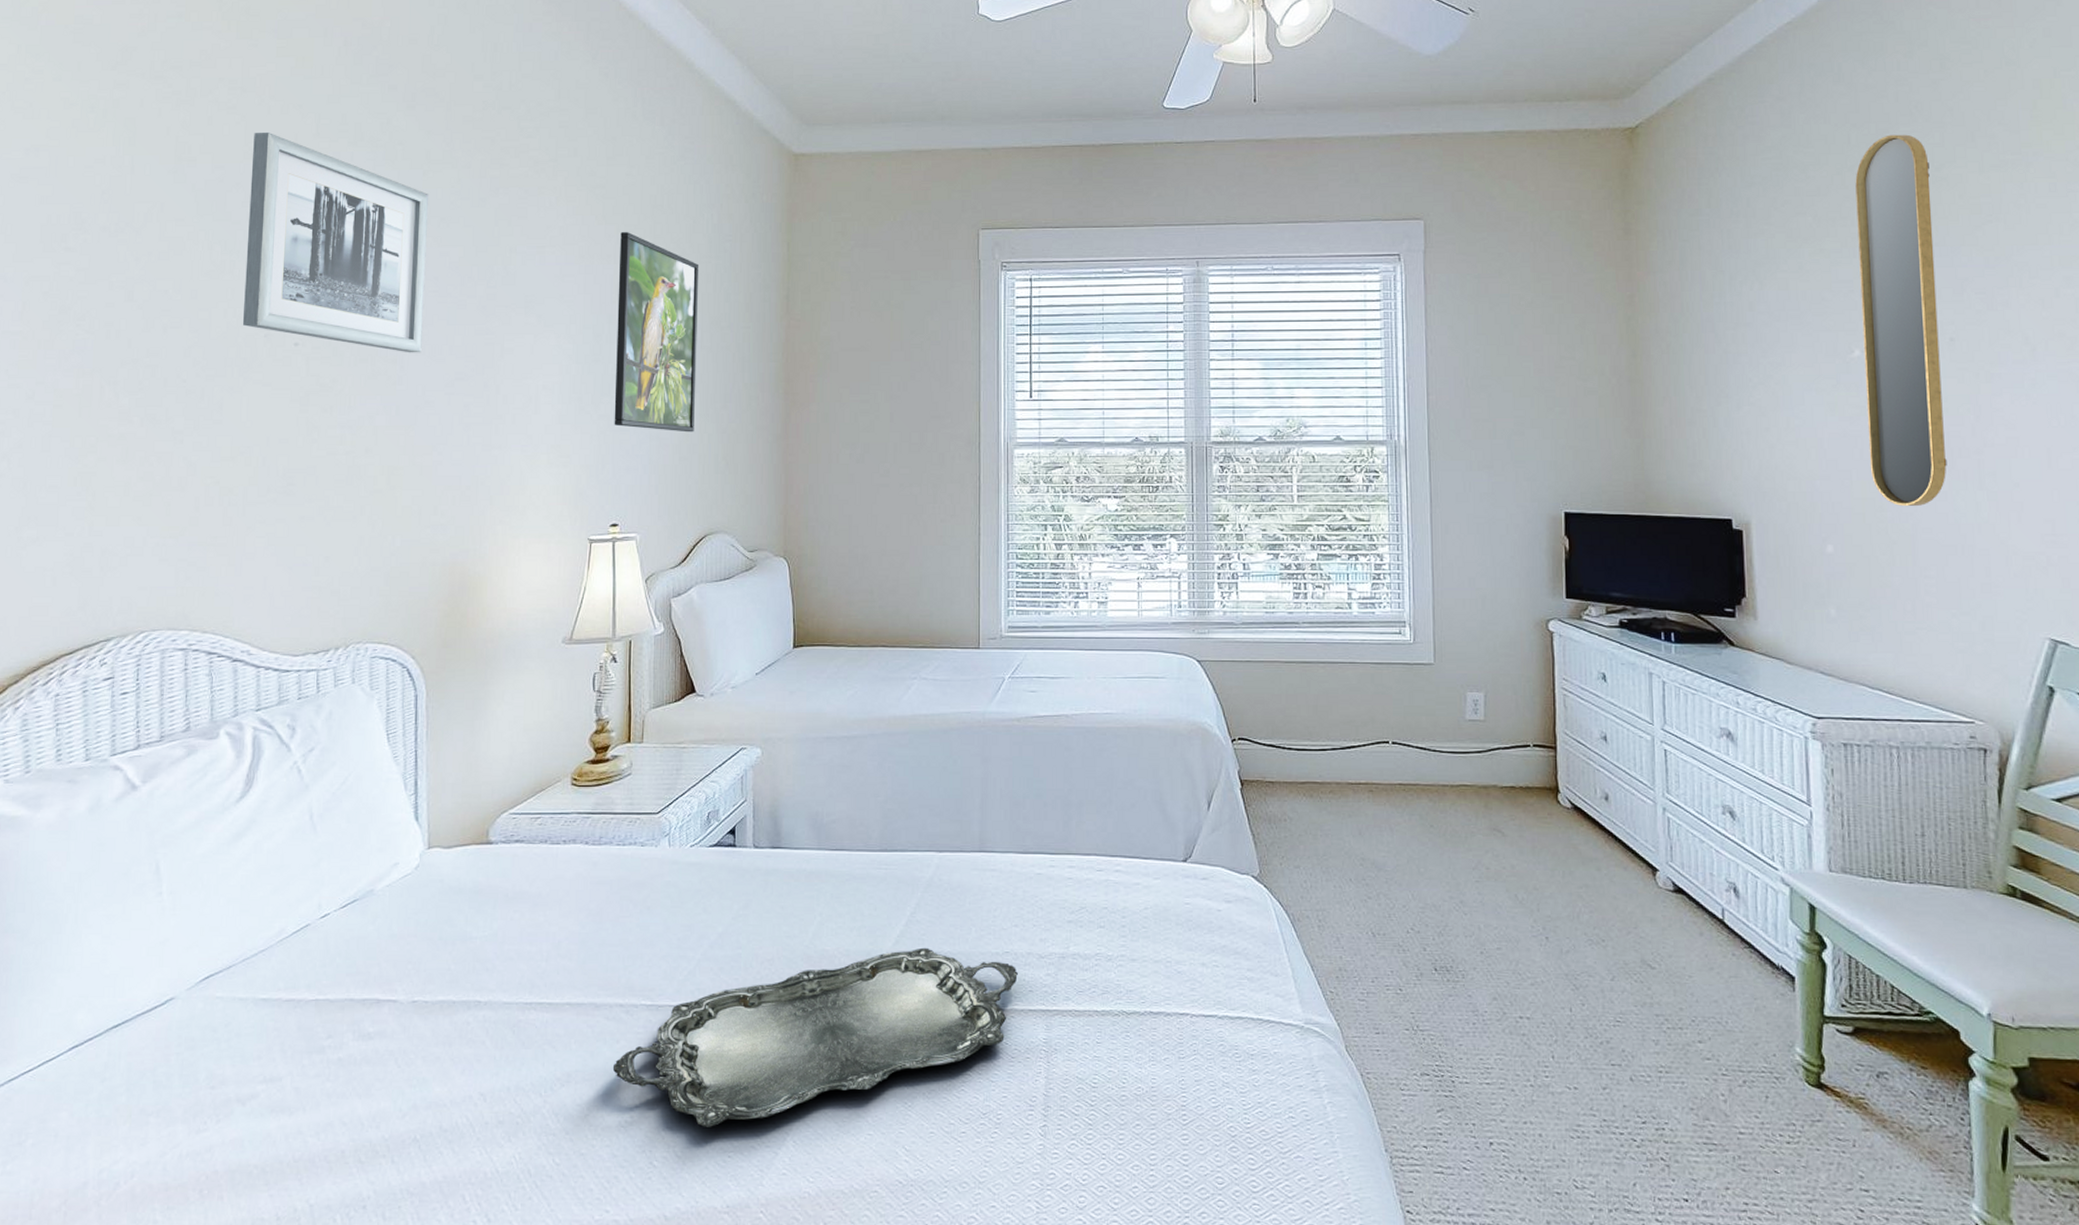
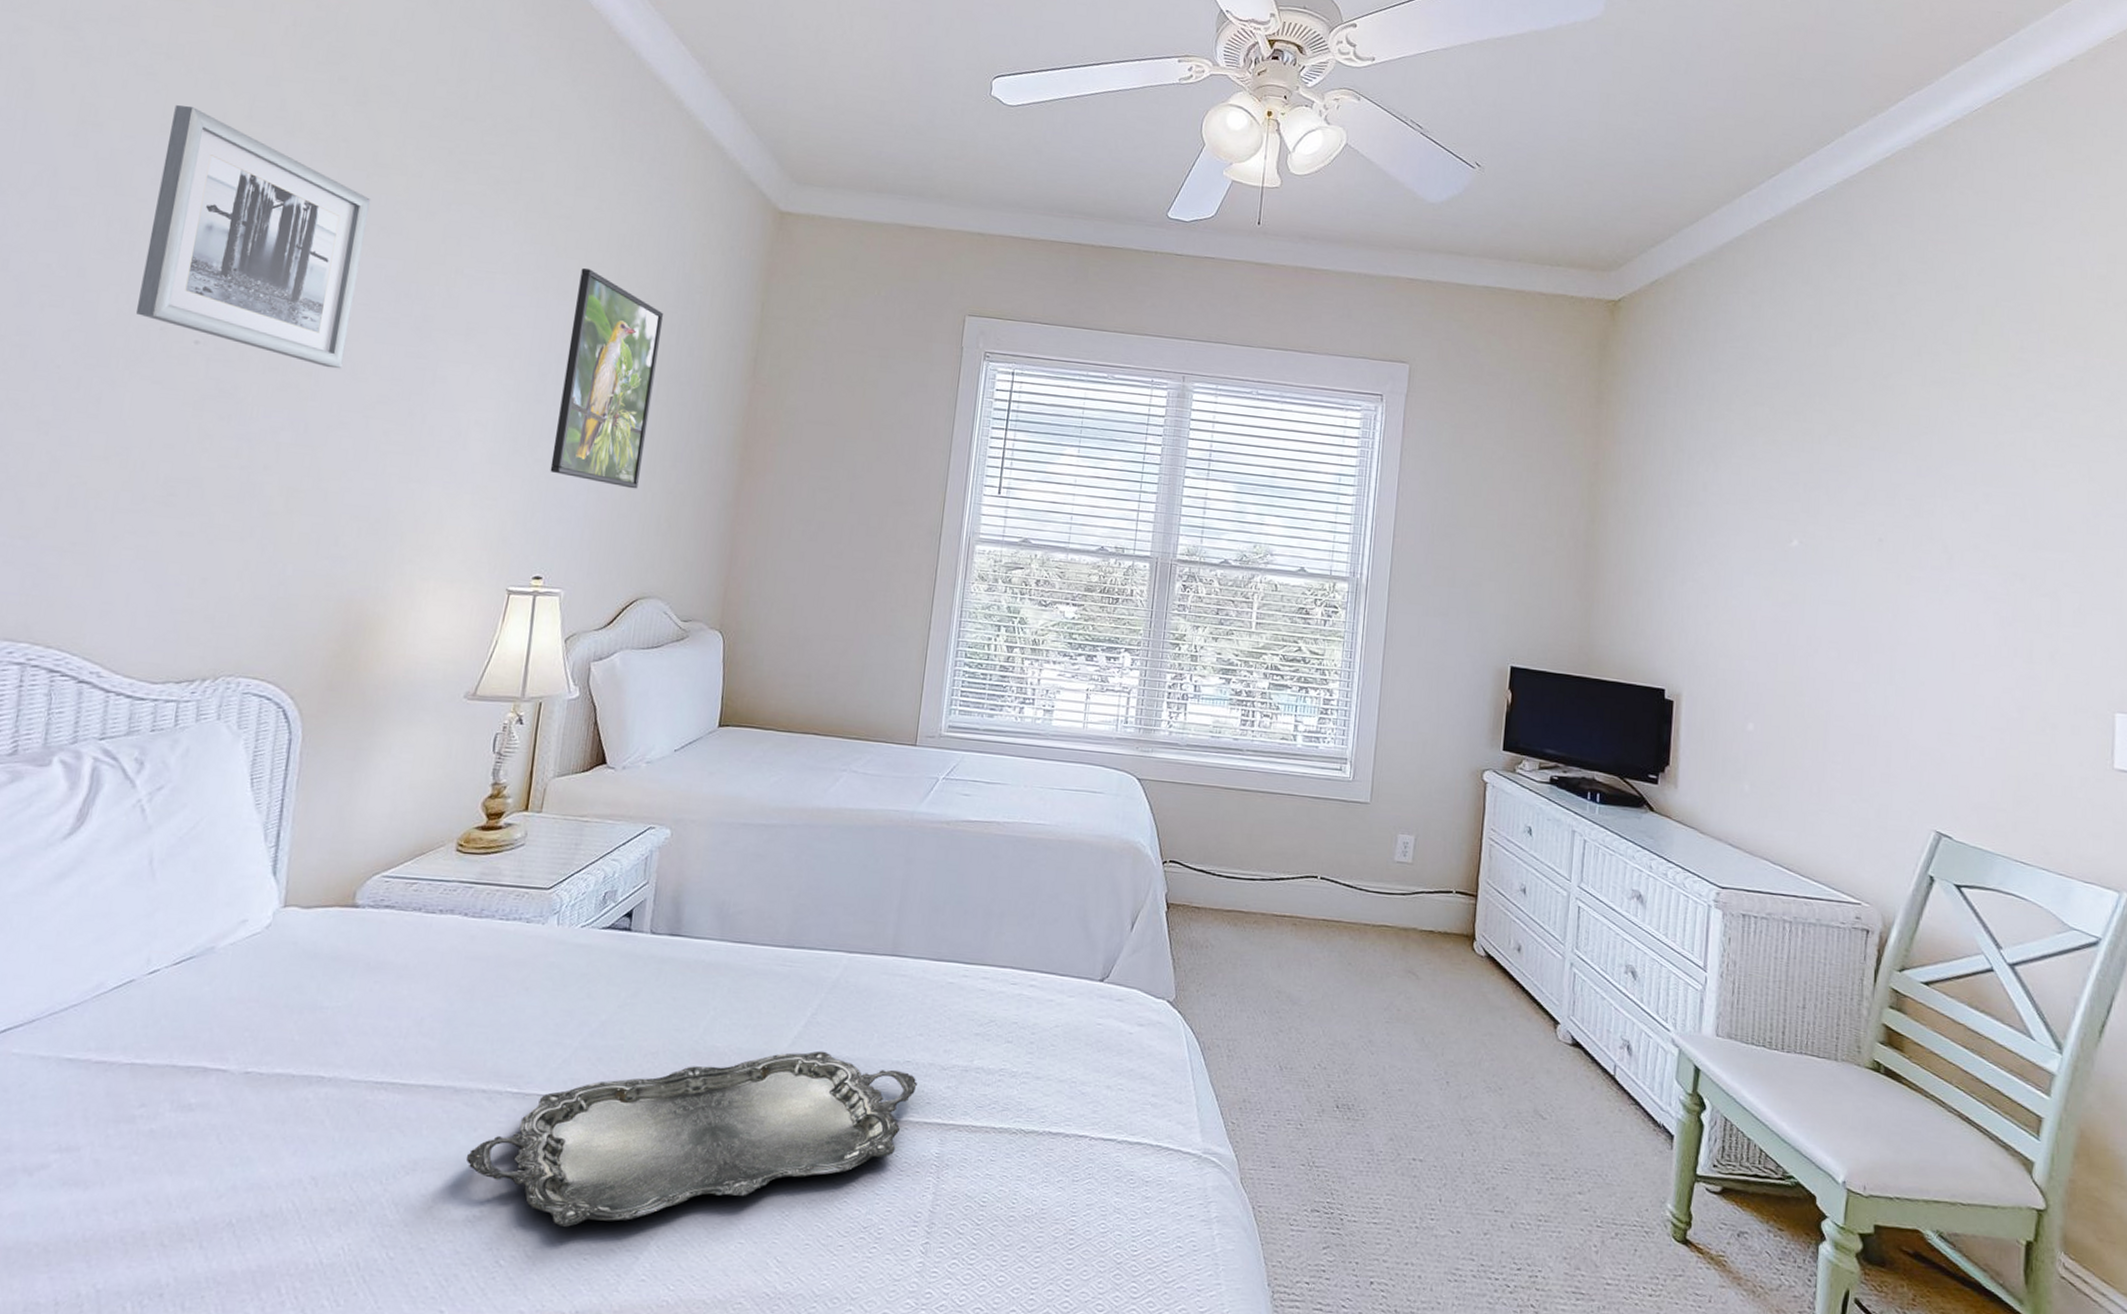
home mirror: present [1855,134,1947,506] -> none [1795,339,1878,694]

